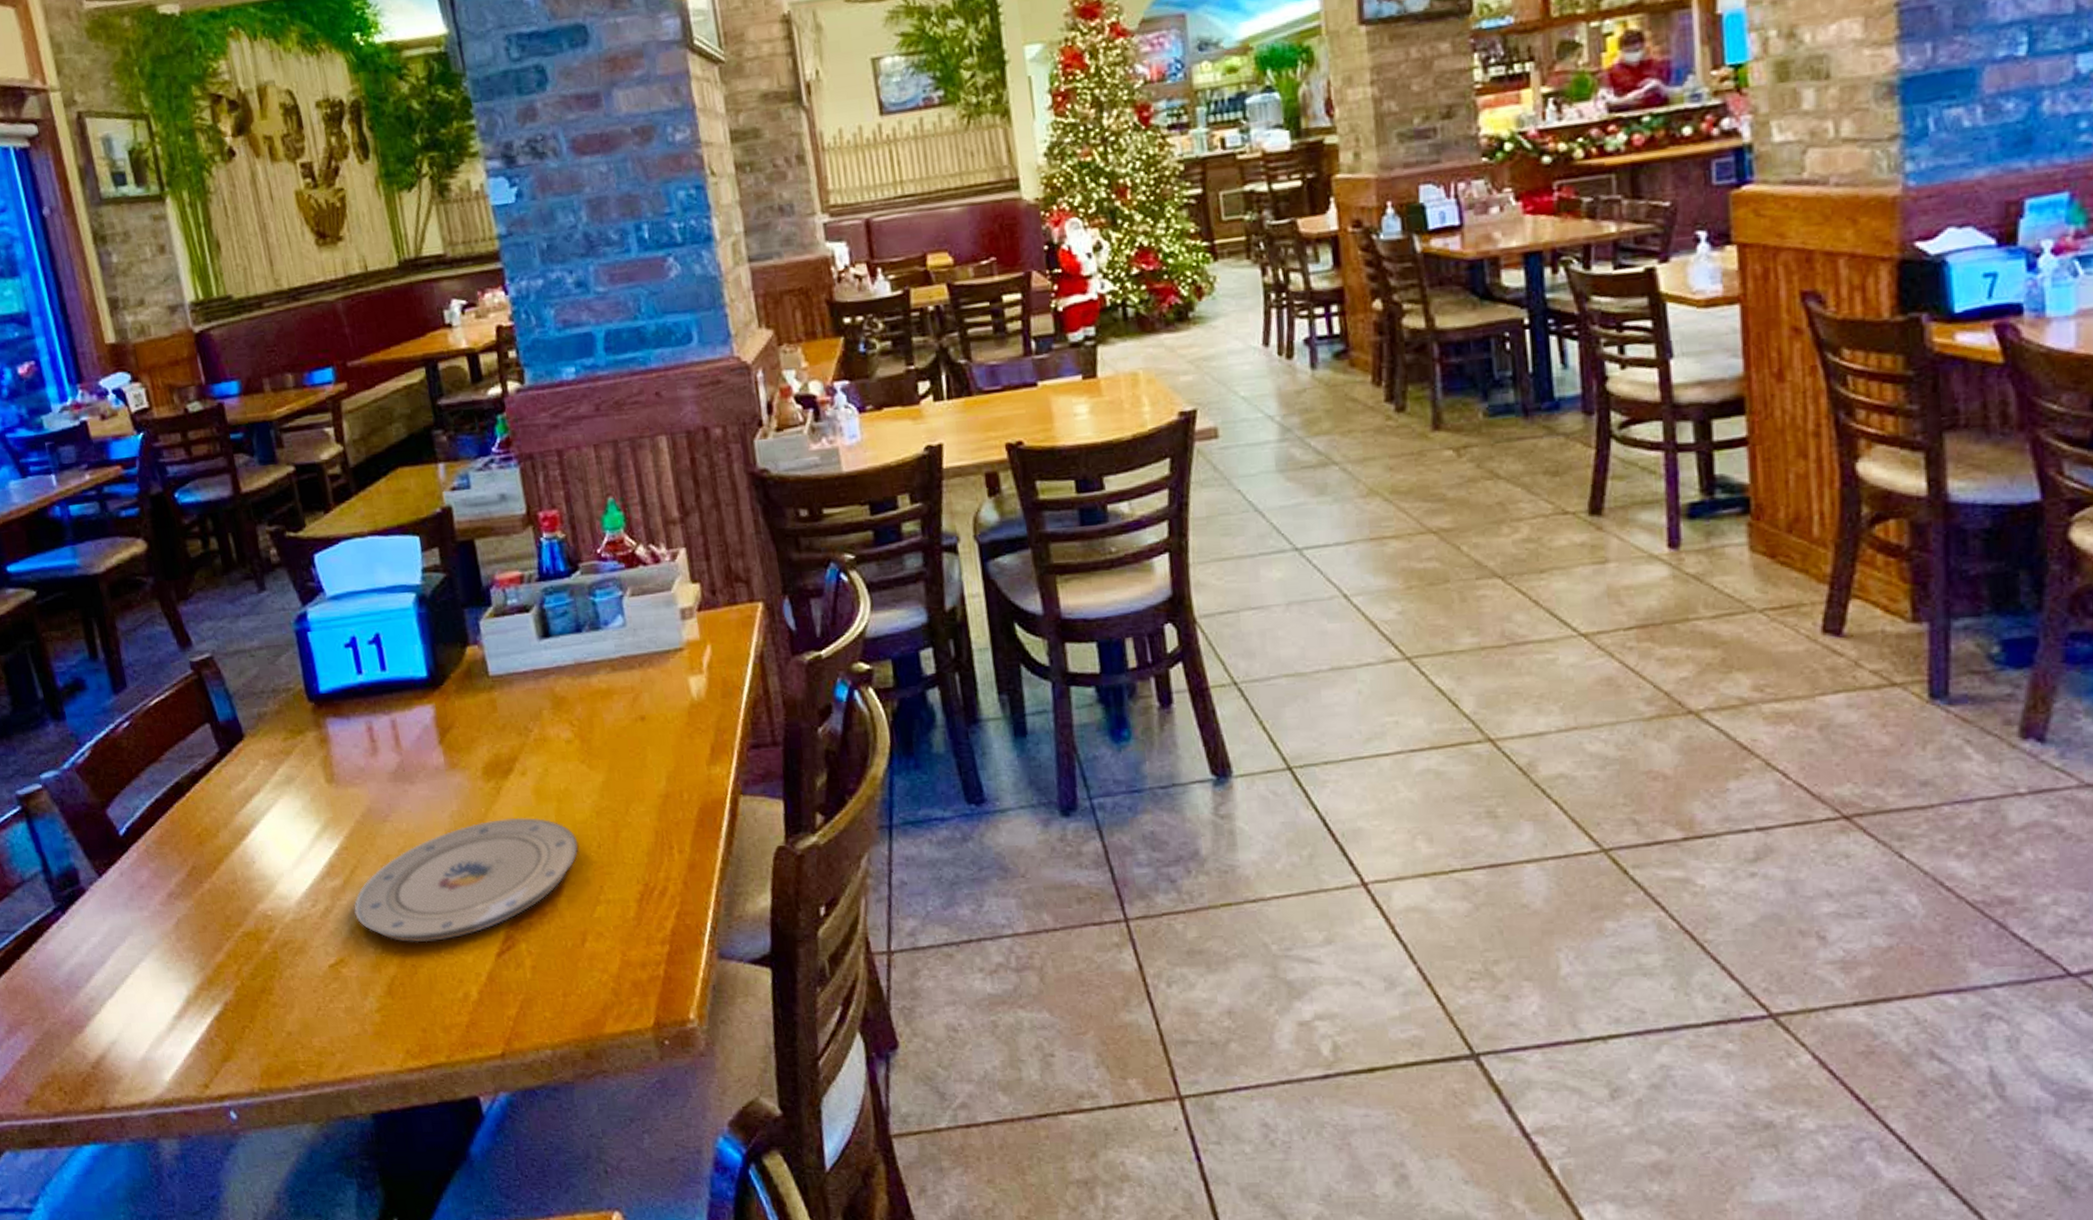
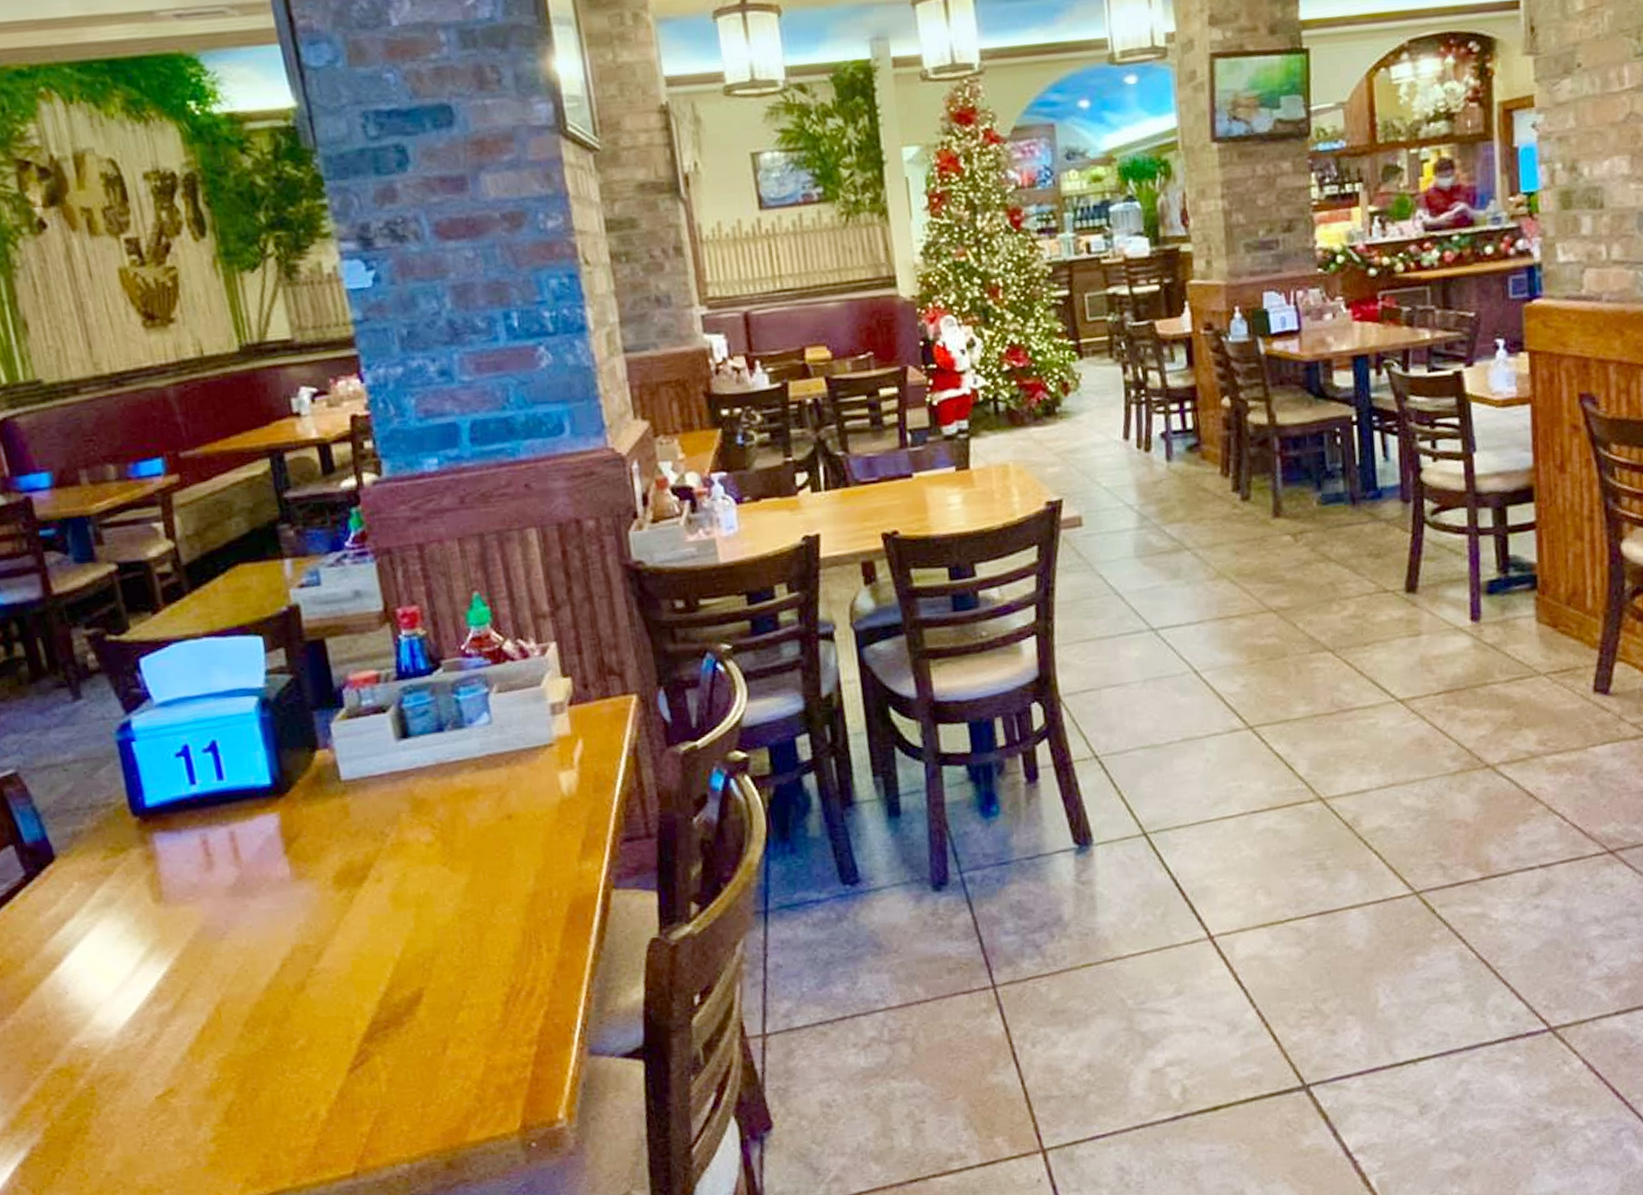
plate: present [354,817,579,943] -> none [185,925,440,1065]

